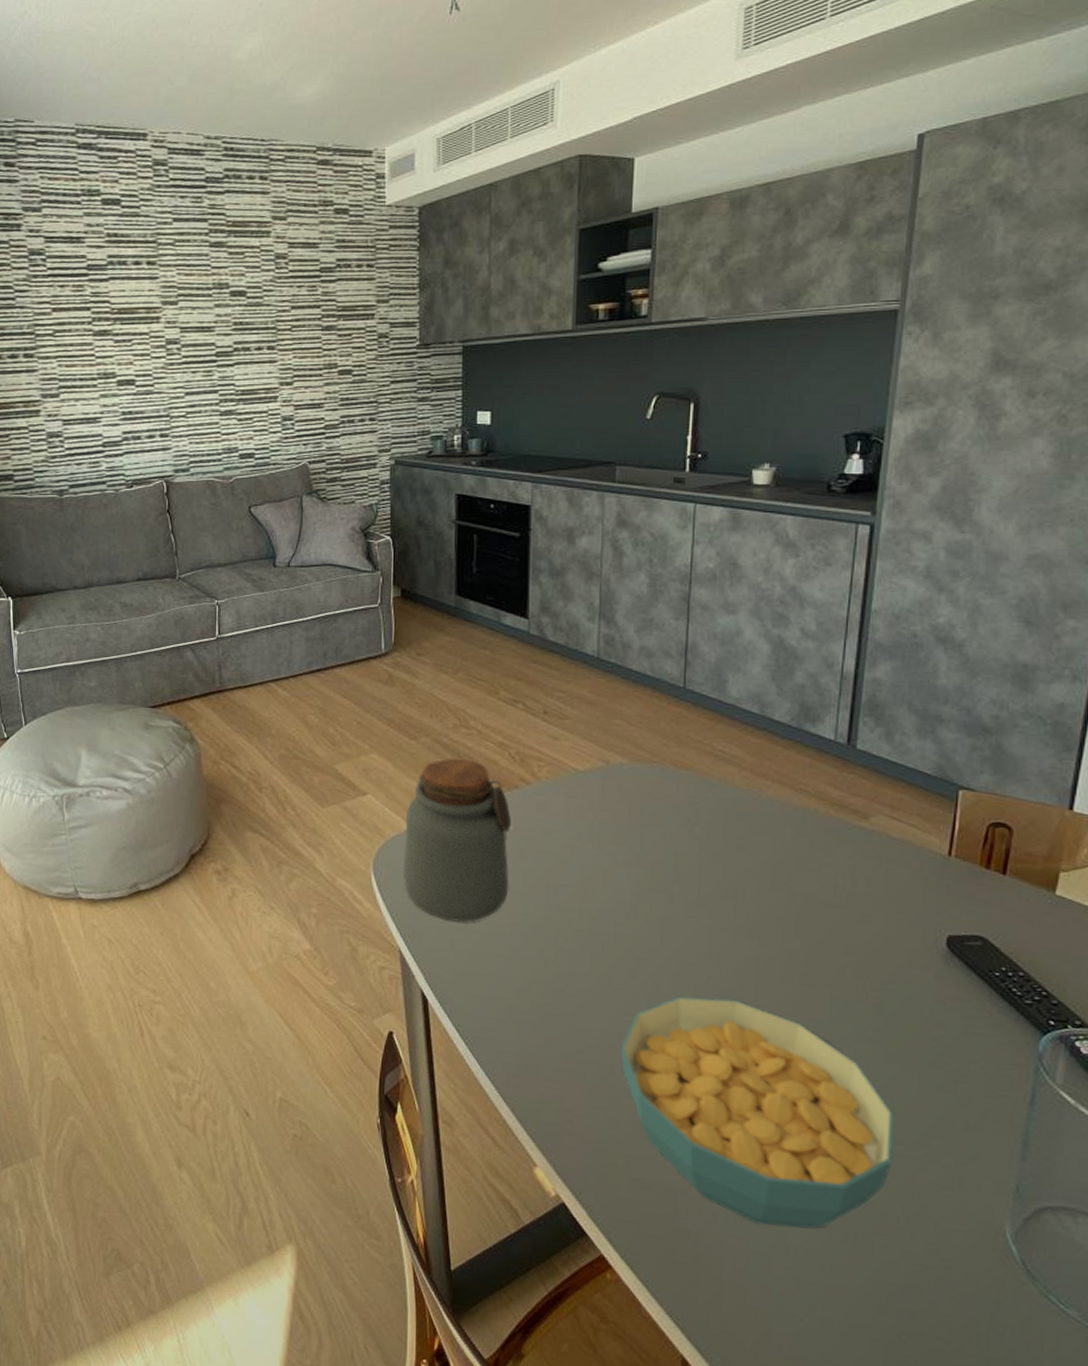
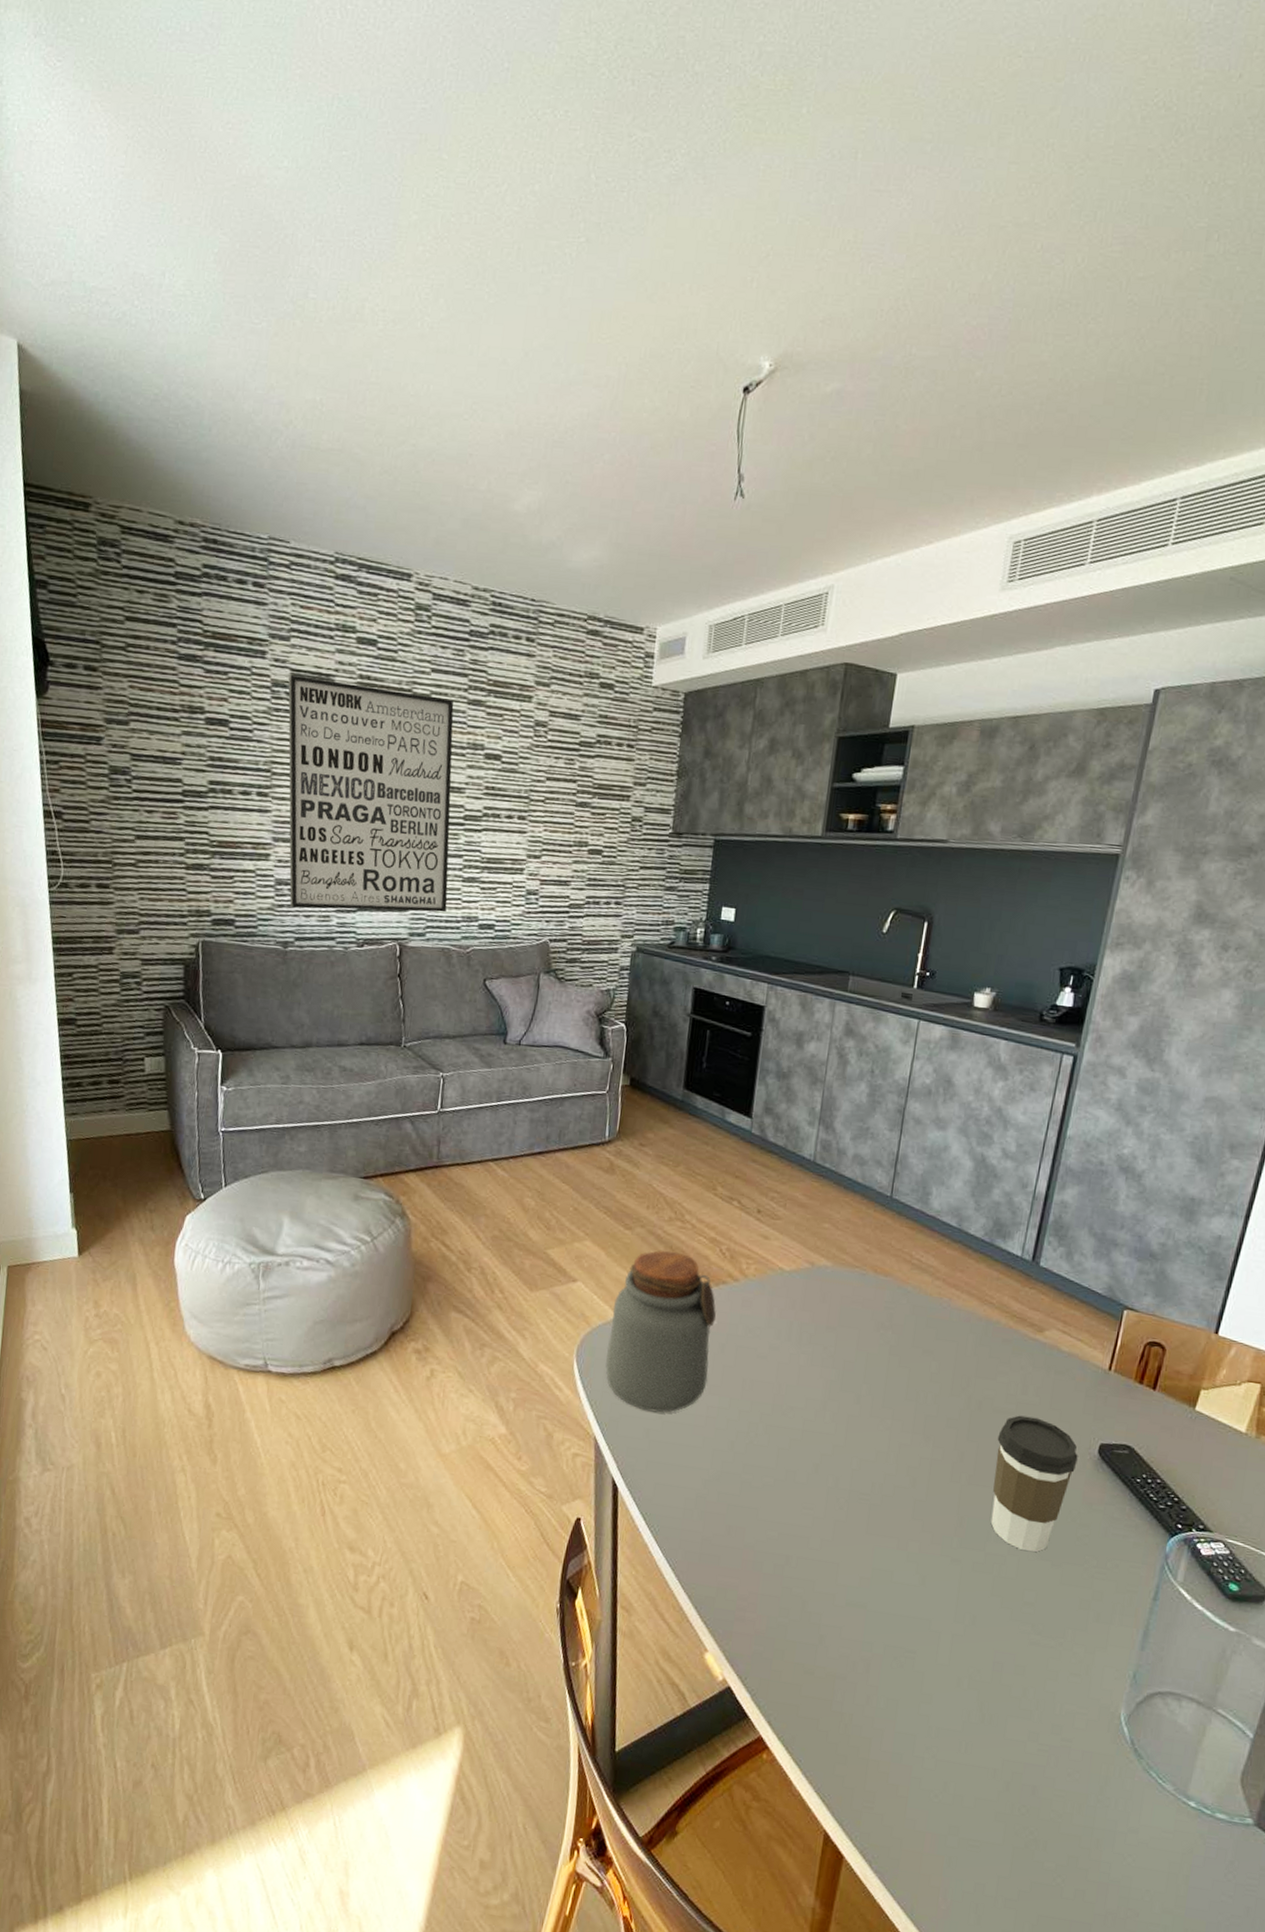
wall art: none [43,241,207,457] -> present [288,674,454,913]
cereal bowl: present [620,996,895,1230] -> none [797,1491,1037,1712]
coffee cup: none [829,908,924,1056] -> present [990,1415,1078,1553]

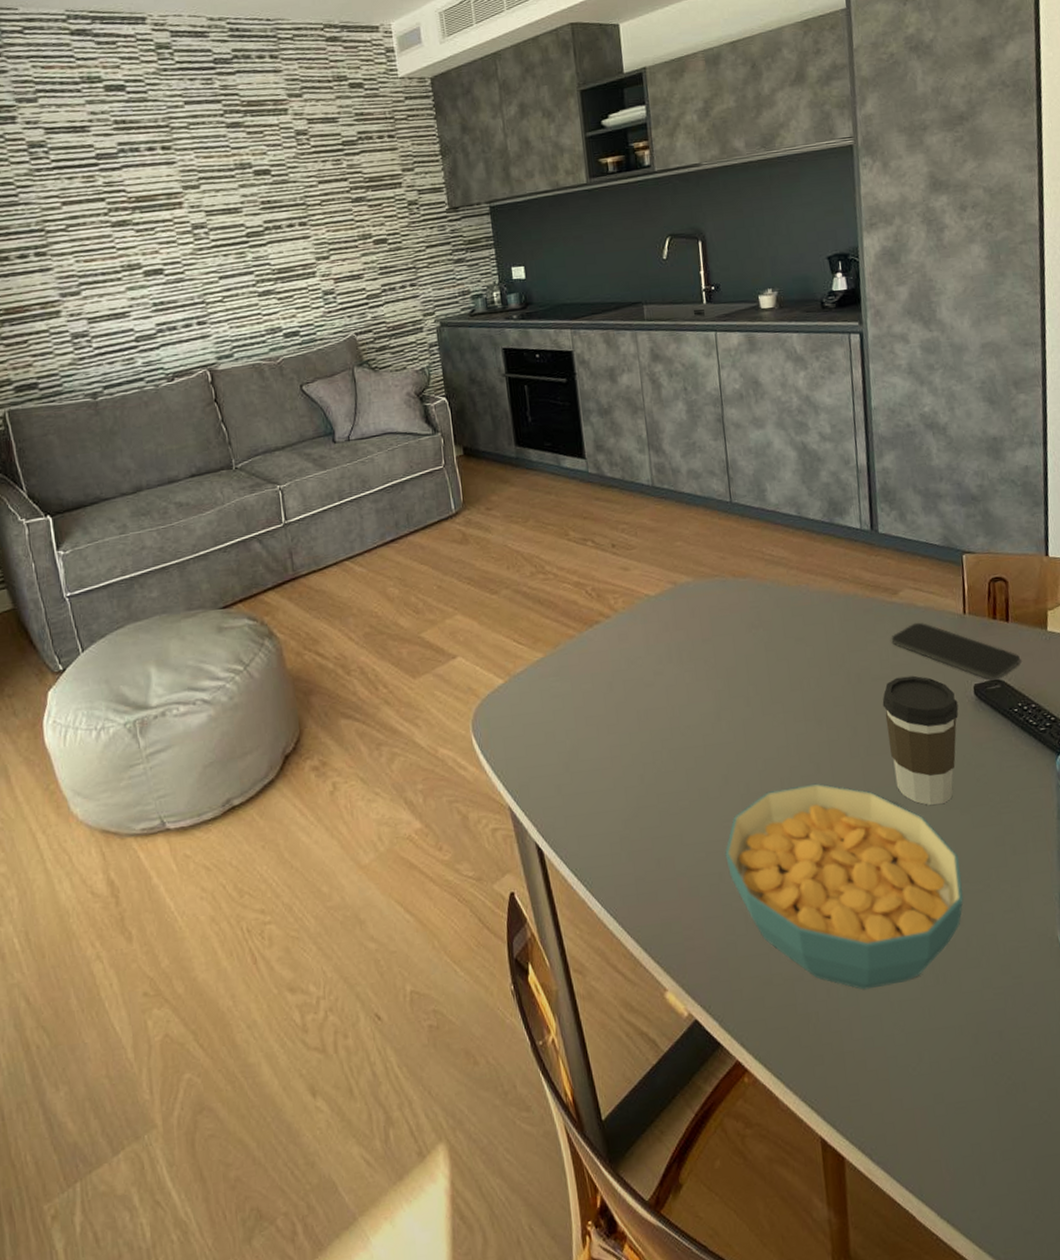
wall art: present [288,674,454,913] -> none [44,126,249,358]
jar: present [605,1250,716,1413] -> none [497,604,604,768]
cereal bowl: none [797,1491,1037,1712] -> present [725,783,964,990]
smartphone: none [1023,1365,1157,1445] -> present [891,622,1020,680]

